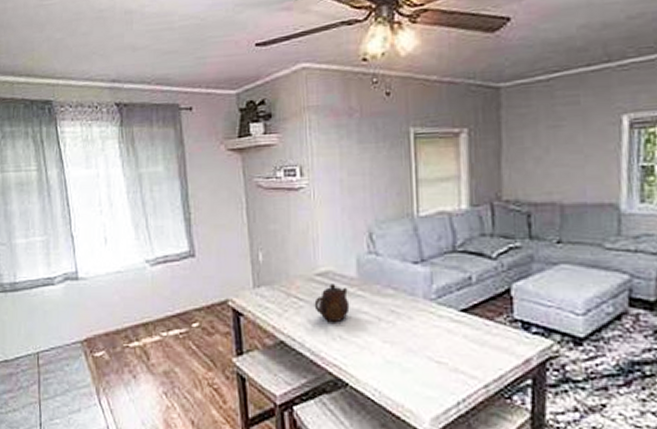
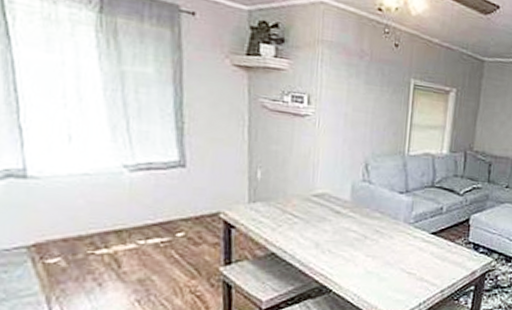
teapot: present [314,284,350,321] -> none [308,204,341,238]

